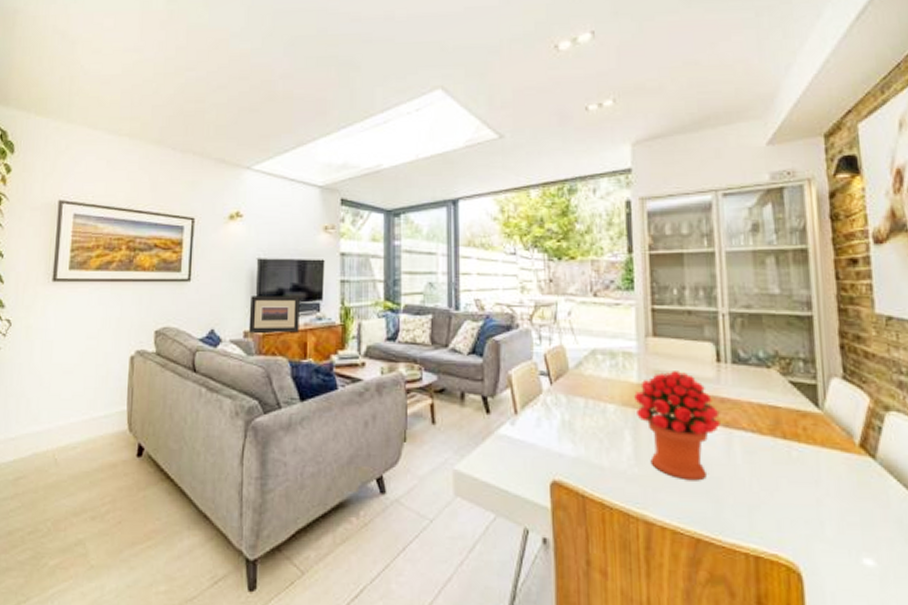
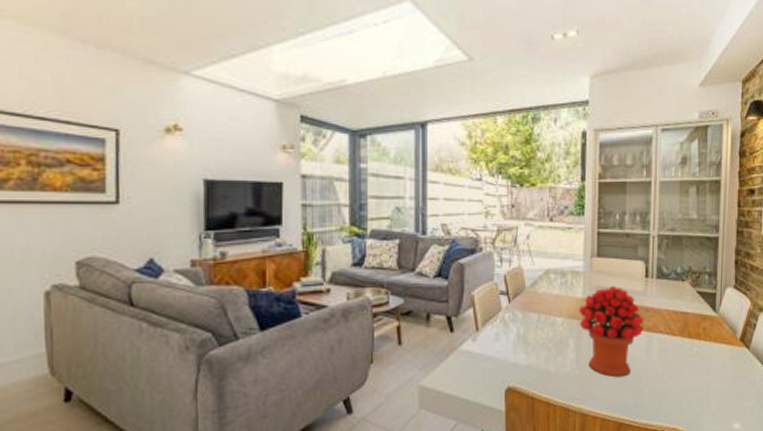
picture frame: present [248,296,300,333] -> none [196,221,256,261]

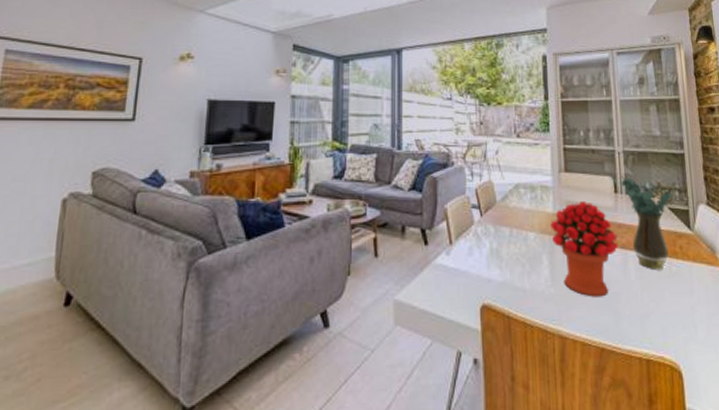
vase: none [653,259,702,350] -> present [621,175,672,269]

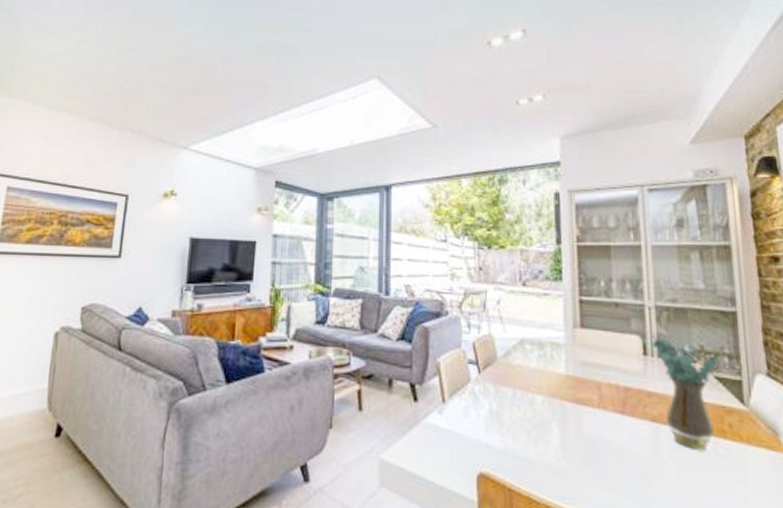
bouquet: present [550,201,618,297] -> none [562,363,647,477]

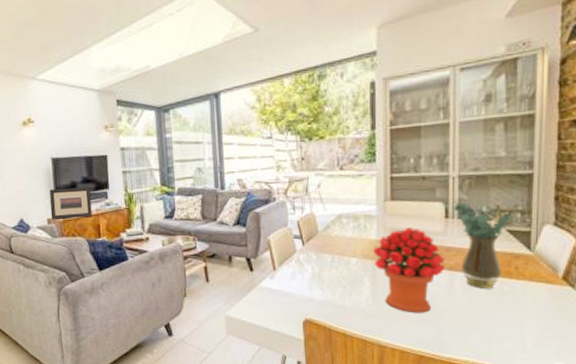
picture frame: none [177,274,230,314] -> present [49,187,92,220]
bouquet: none [562,363,647,477] -> present [373,227,445,313]

